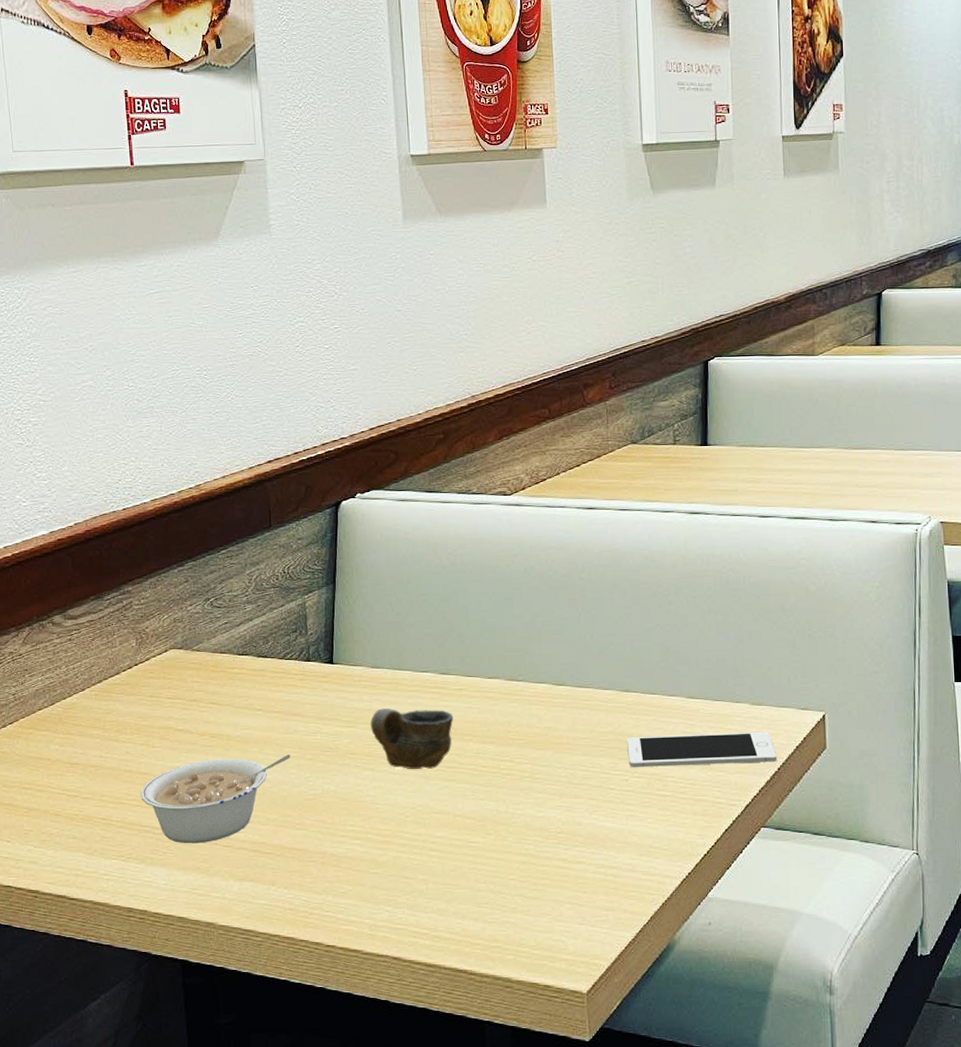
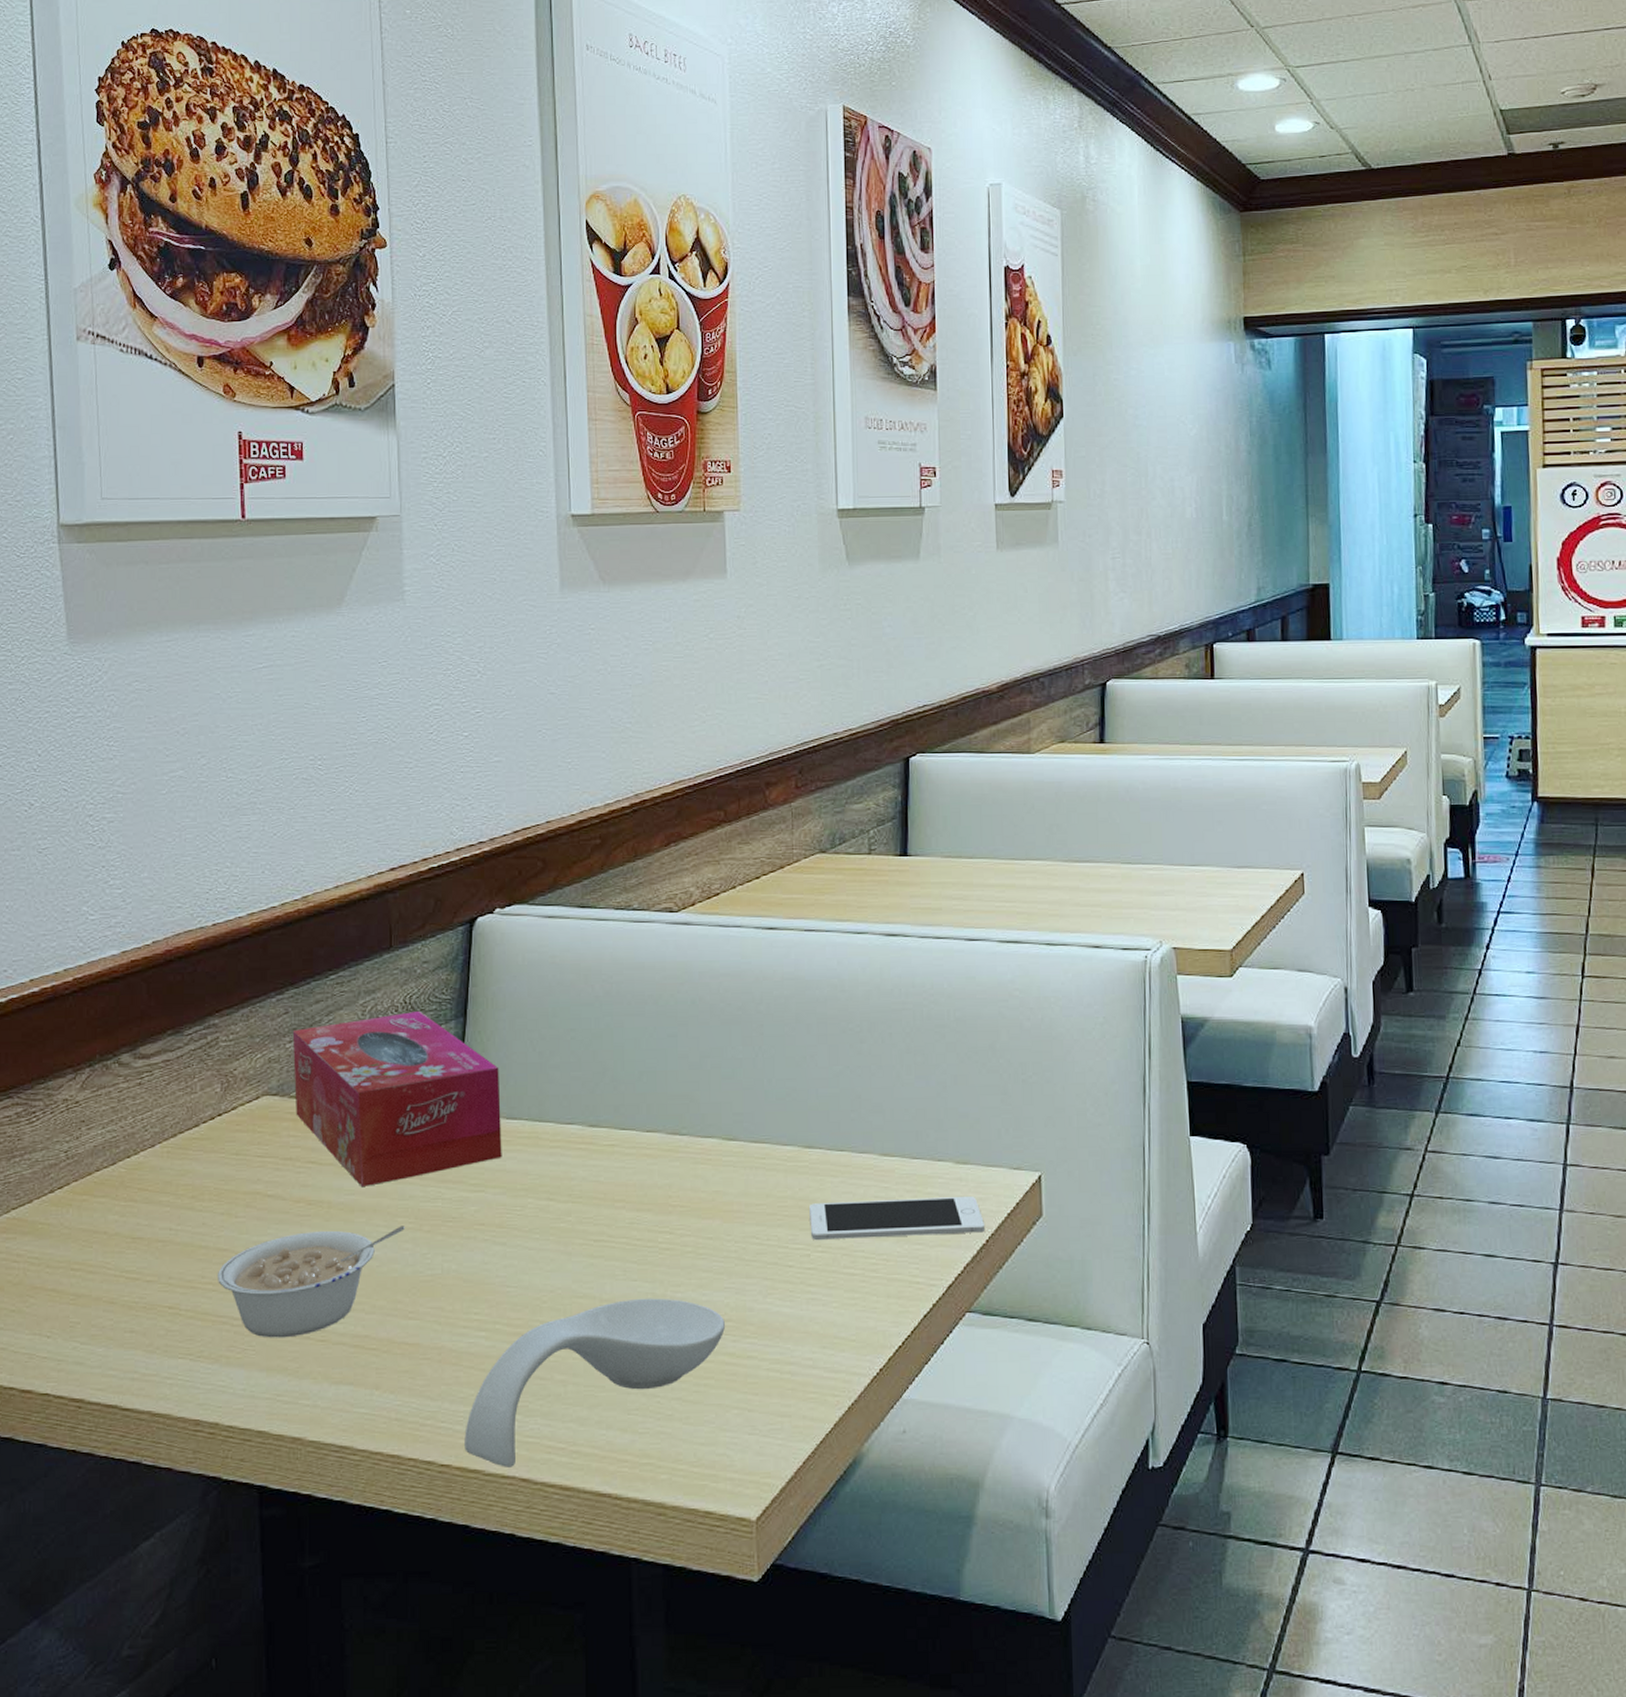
tissue box: none [192,579,369,723] -> present [292,1010,502,1186]
spoon rest: none [345,814,558,948] -> present [465,1298,725,1467]
cup: present [370,708,454,769] -> none [502,1168,604,1243]

